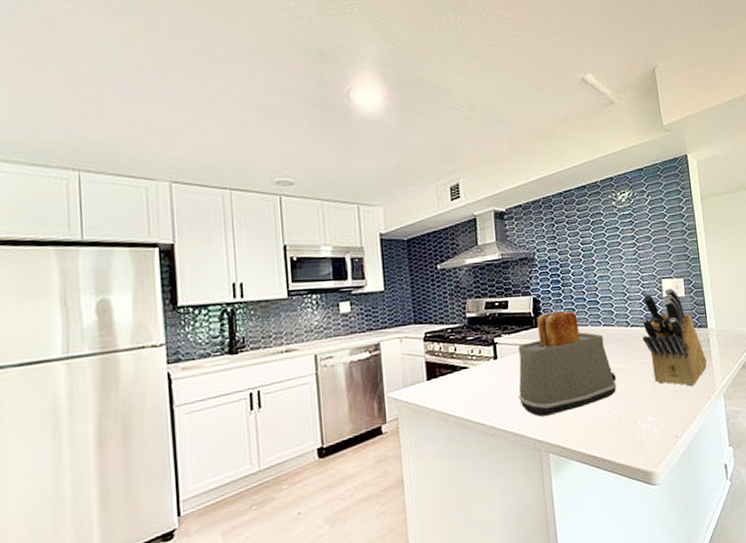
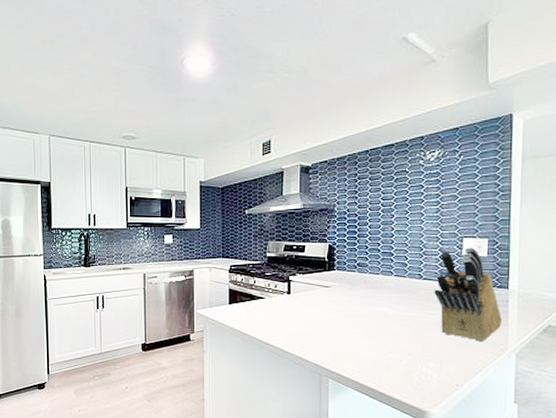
toaster: present [518,311,617,417] -> none [306,259,402,348]

